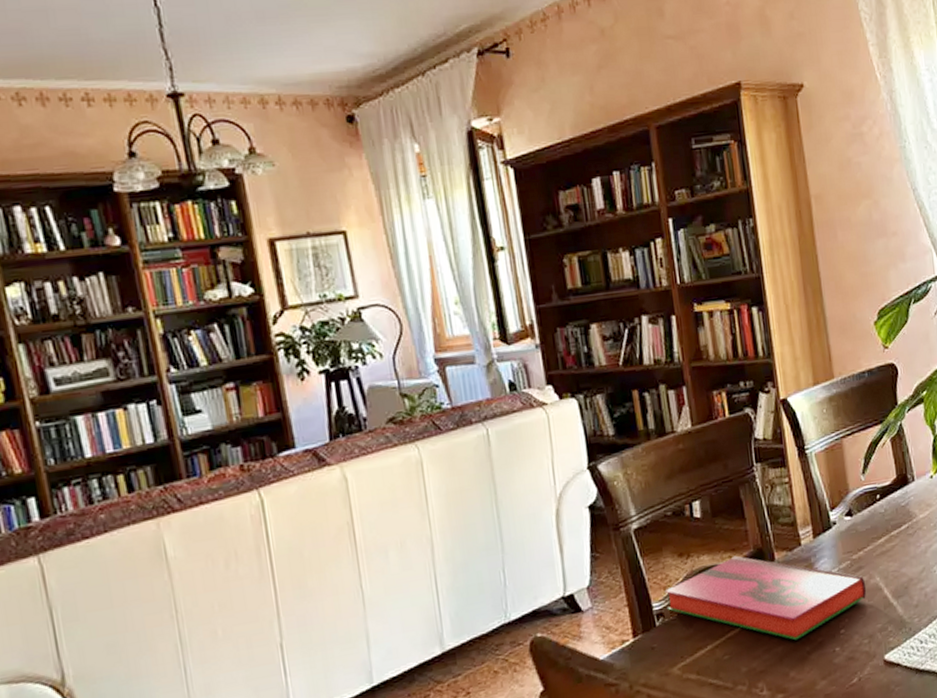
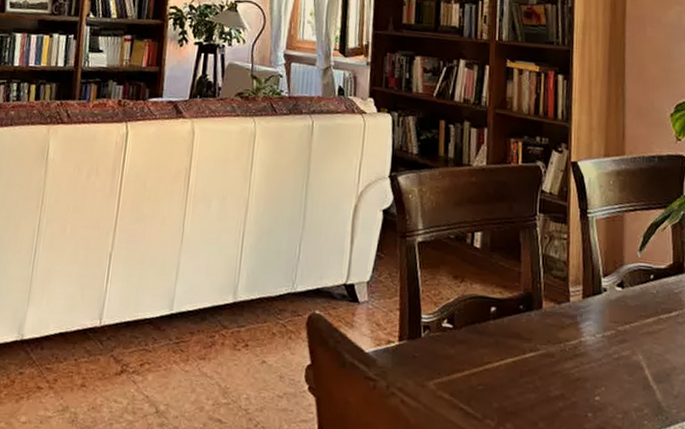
hardback book: present [664,555,867,640] -> none [435,293,628,393]

